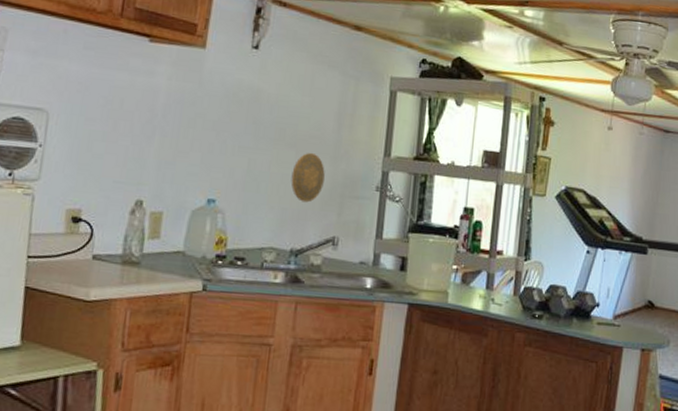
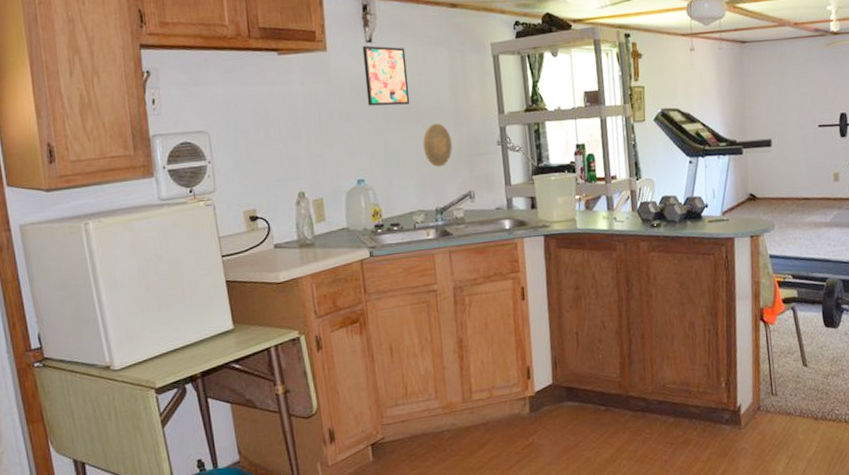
wall art: none [238,51,294,125] -> present [362,45,410,106]

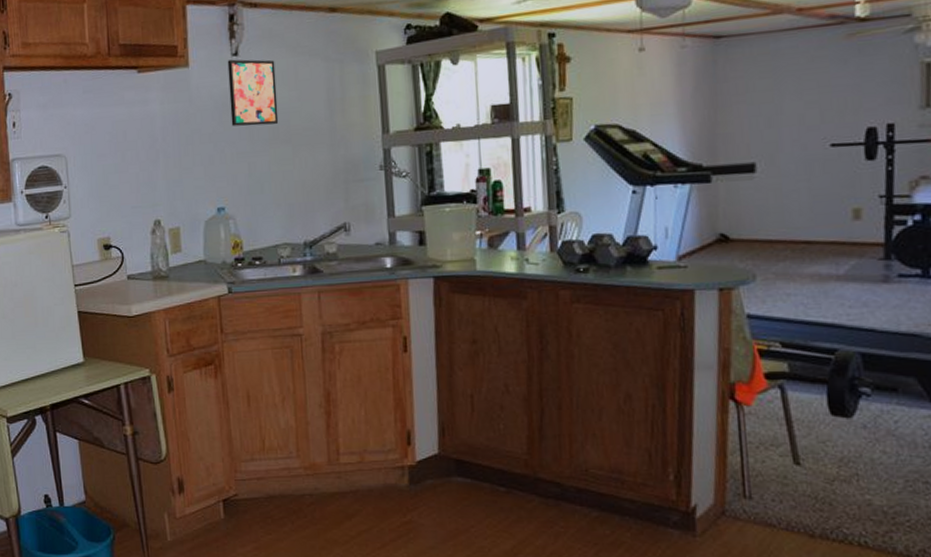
decorative plate: present [423,123,452,167] -> none [292,144,326,195]

